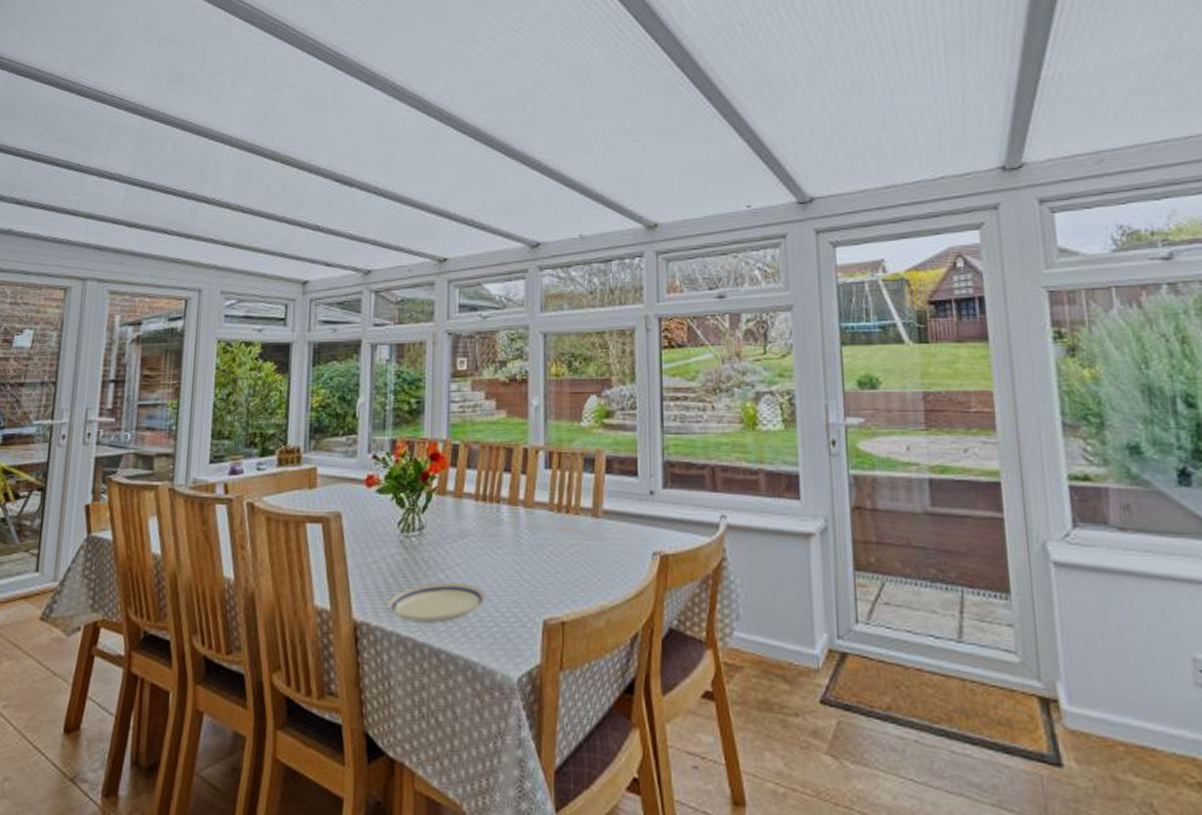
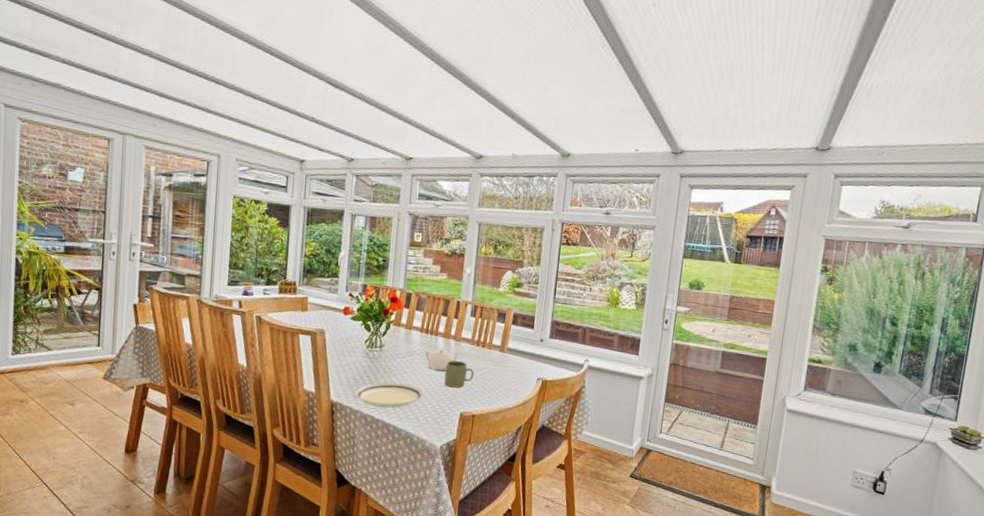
teapot: none [483,522,534,557] -> present [424,348,460,371]
mug: none [514,538,559,581] -> present [444,360,475,388]

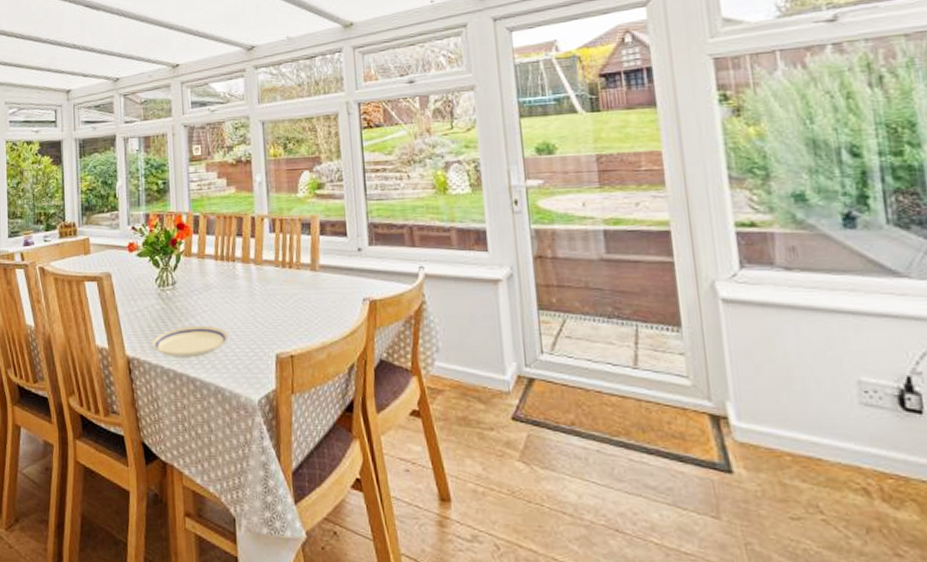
teapot: present [424,348,460,371] -> none [223,277,264,304]
mug: present [444,360,475,388] -> none [249,289,285,324]

